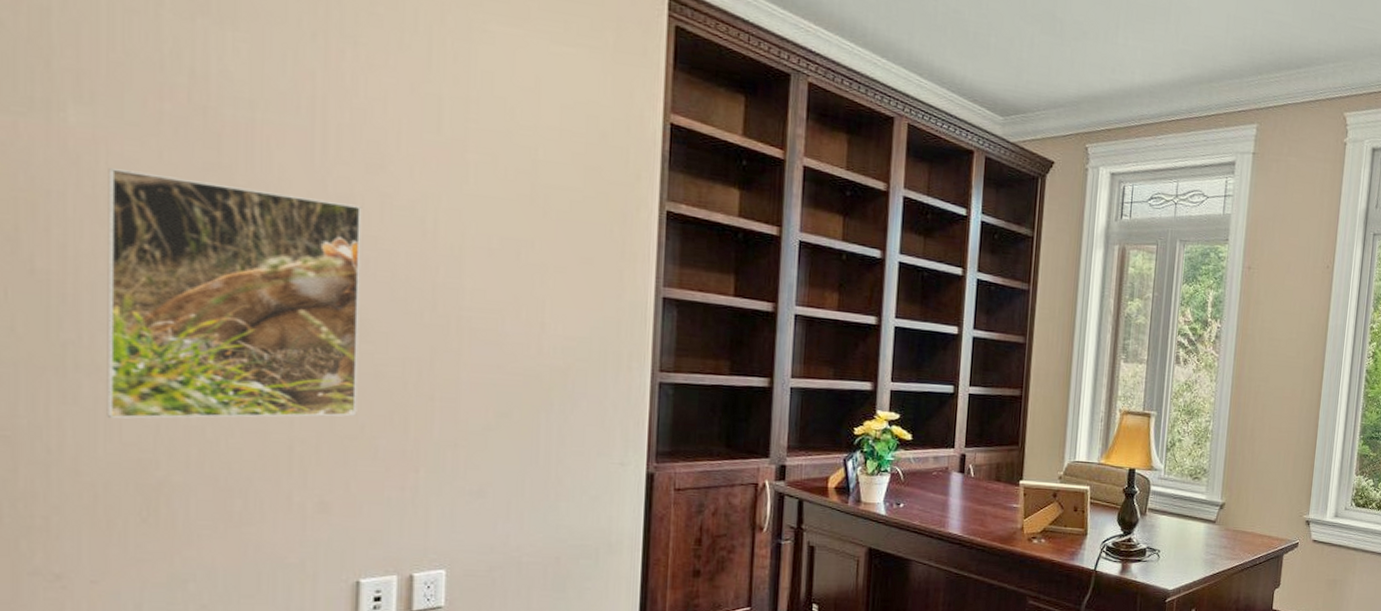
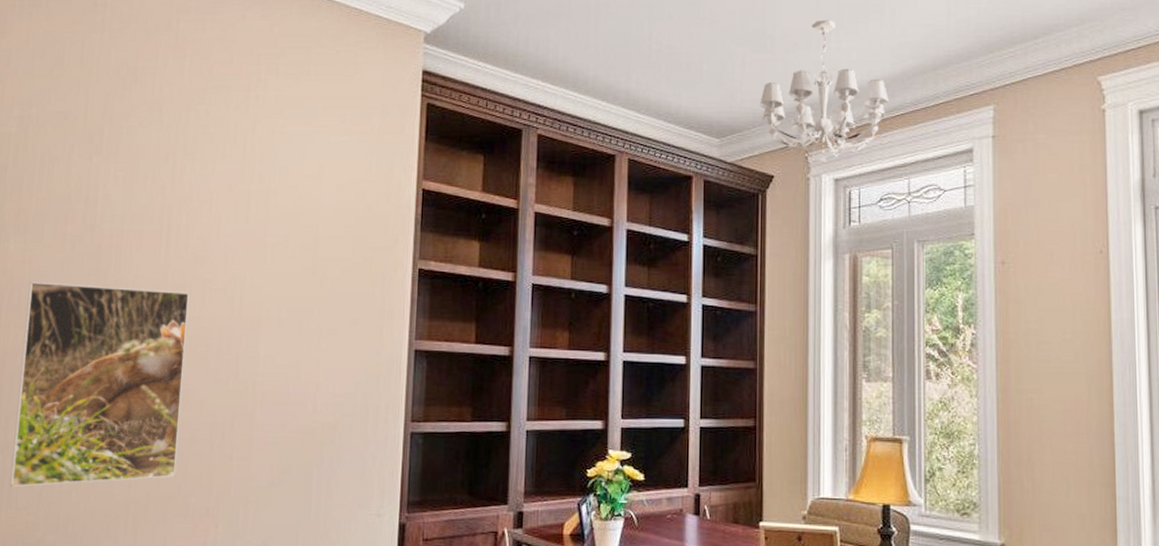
chandelier: none [1045,13,1167,157] -> present [760,19,889,164]

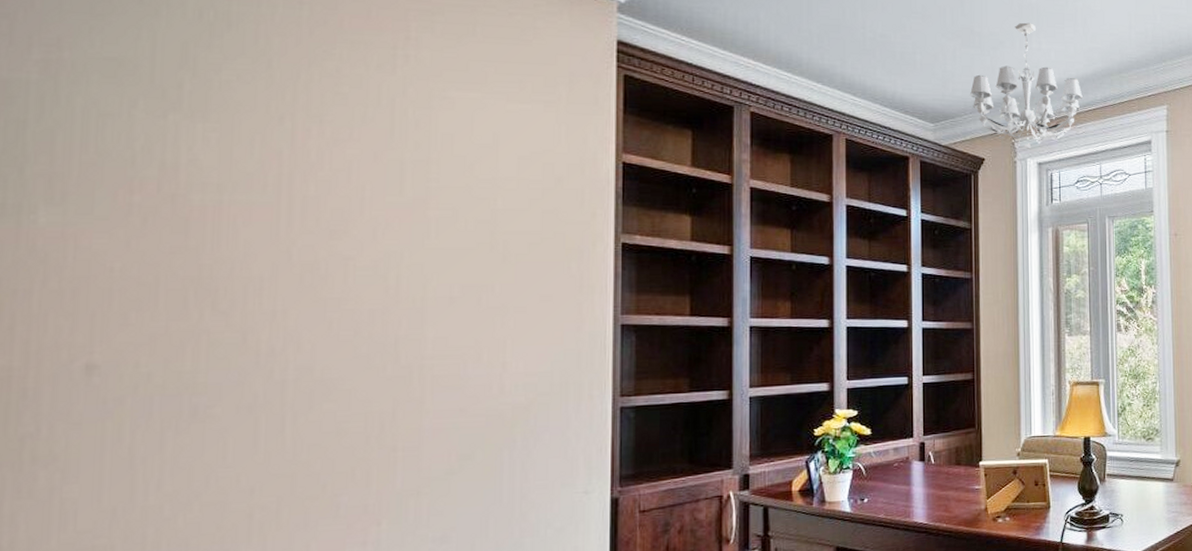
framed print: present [9,282,190,488] -> none [62,262,326,508]

